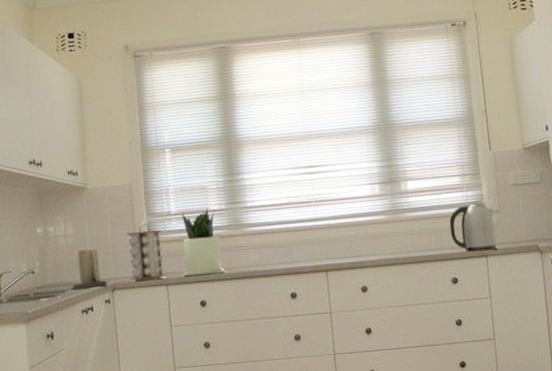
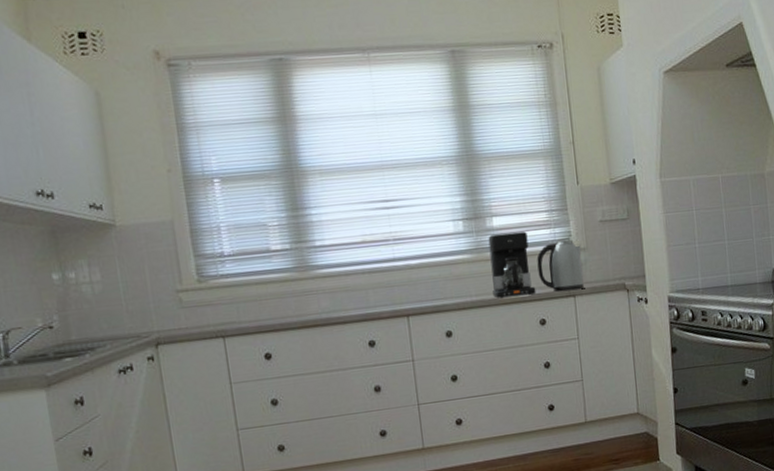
paper towel roll: present [70,248,107,289] -> none [101,296,149,346]
spice rack: present [126,223,166,282] -> none [169,266,222,334]
planter: present [181,209,226,277] -> none [237,249,293,327]
coffee maker: none [402,194,449,258] -> present [488,231,537,299]

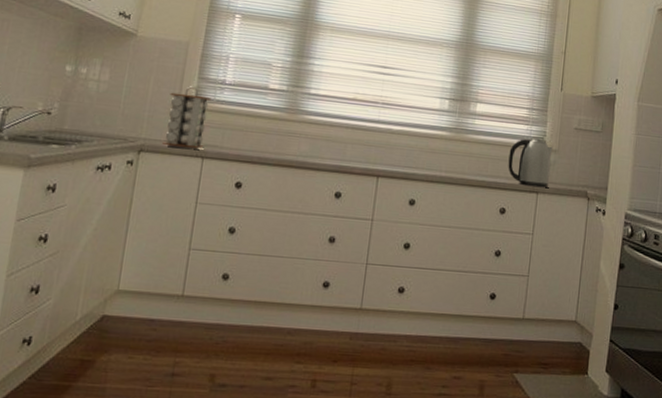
spice rack: none [169,266,222,334] -> present [162,86,211,150]
coffee maker: present [488,231,537,299] -> none [461,118,506,184]

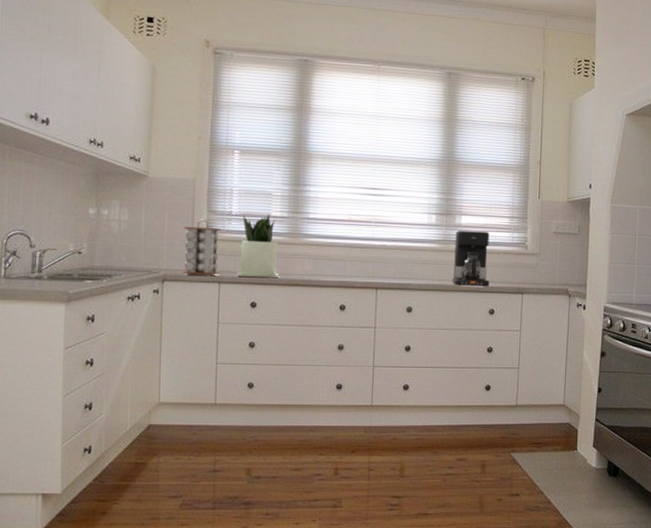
planter: none [223,84,273,158] -> present [236,214,280,279]
coffee maker: none [461,118,506,184] -> present [452,230,490,288]
kettle: present [508,138,553,189] -> none [494,244,534,289]

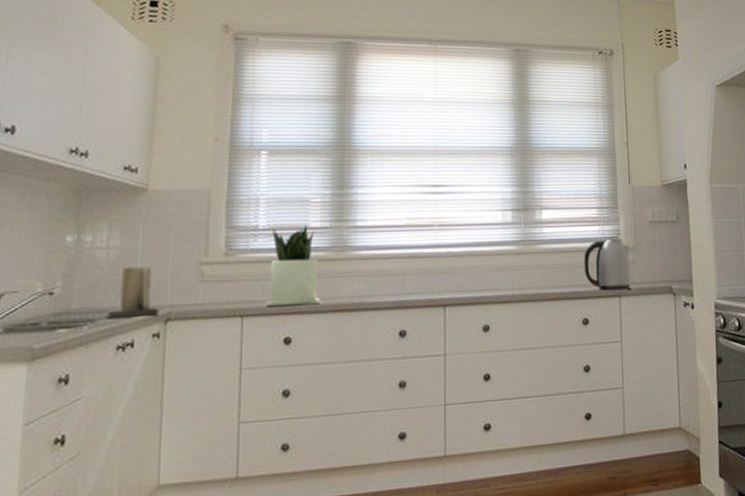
paper towel roll: none [118,236,158,276] -> present [105,266,159,318]
spice rack: present [182,219,221,276] -> none [192,238,244,311]
coffee maker: present [452,230,490,288] -> none [536,226,581,295]
kettle: none [494,244,534,289] -> present [584,238,631,292]

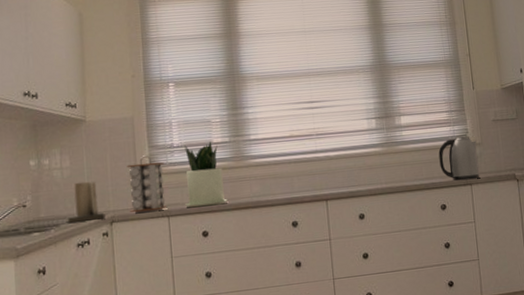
spice rack: none [192,238,244,311] -> present [127,155,168,214]

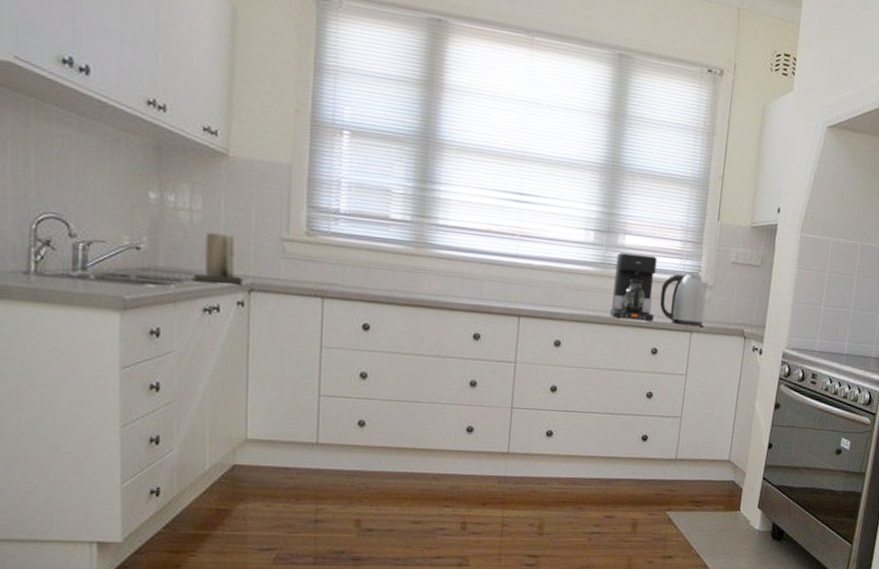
spice rack: present [127,155,168,214] -> none [275,216,325,289]
planter: present [184,142,228,208] -> none [344,214,400,297]
coffee maker: none [397,129,438,187] -> present [610,252,657,323]

